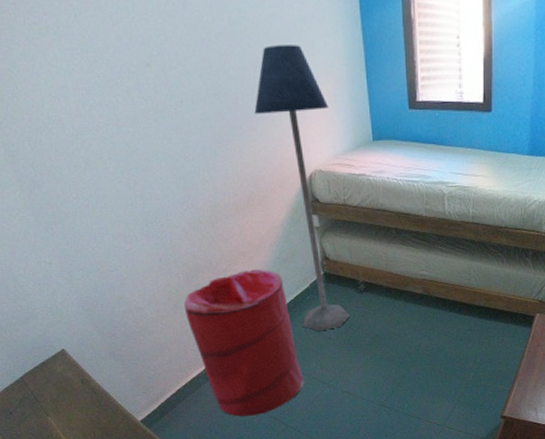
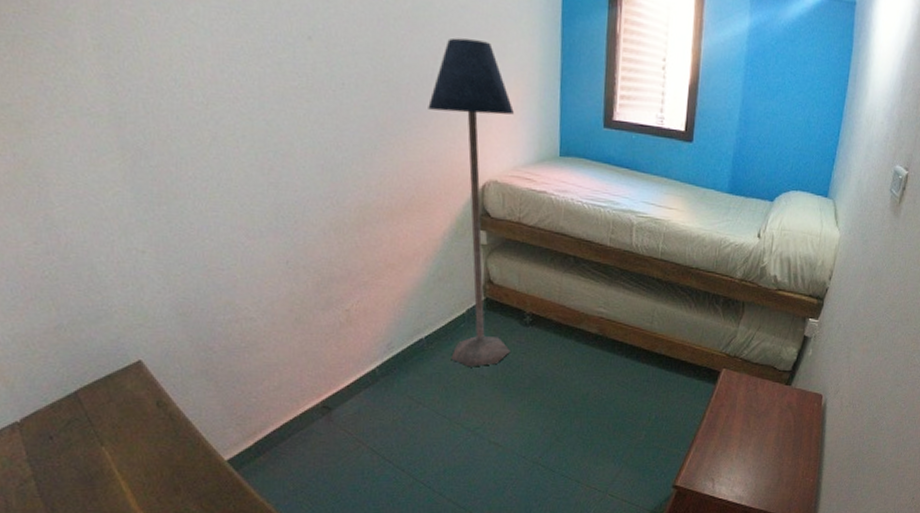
laundry hamper: present [183,269,304,417] -> none [307,285,445,464]

